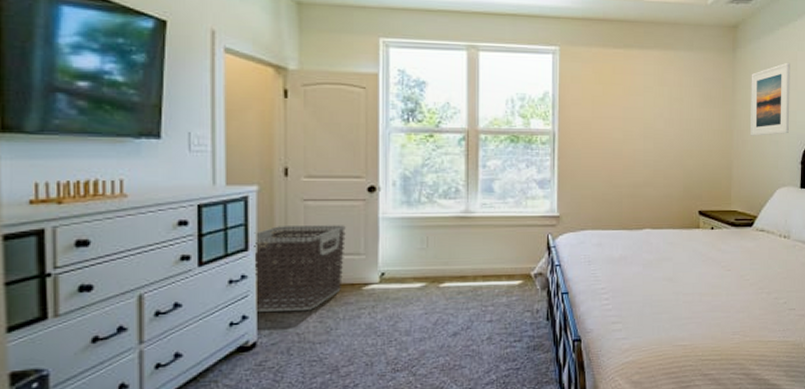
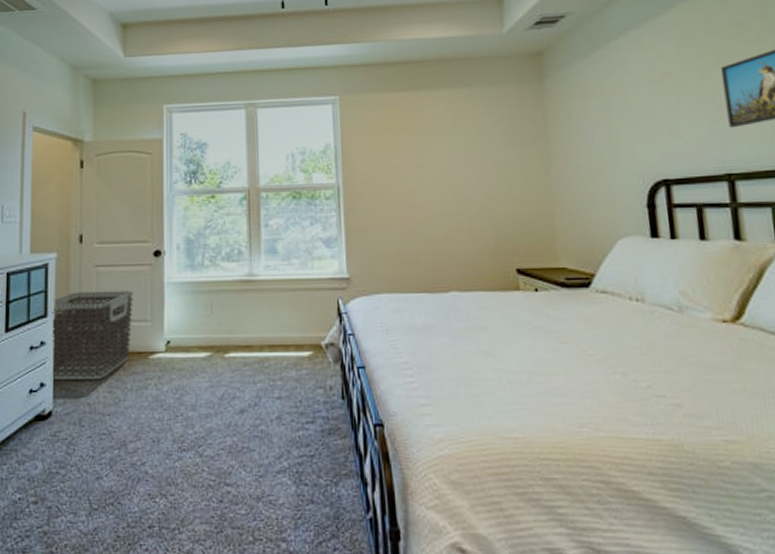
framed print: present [751,62,790,136] -> none [566,87,625,177]

